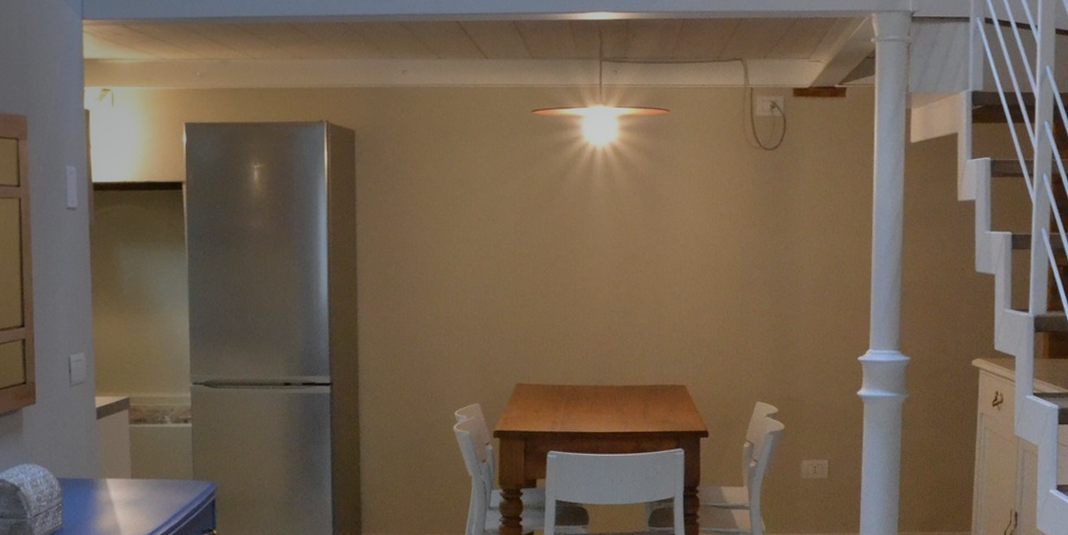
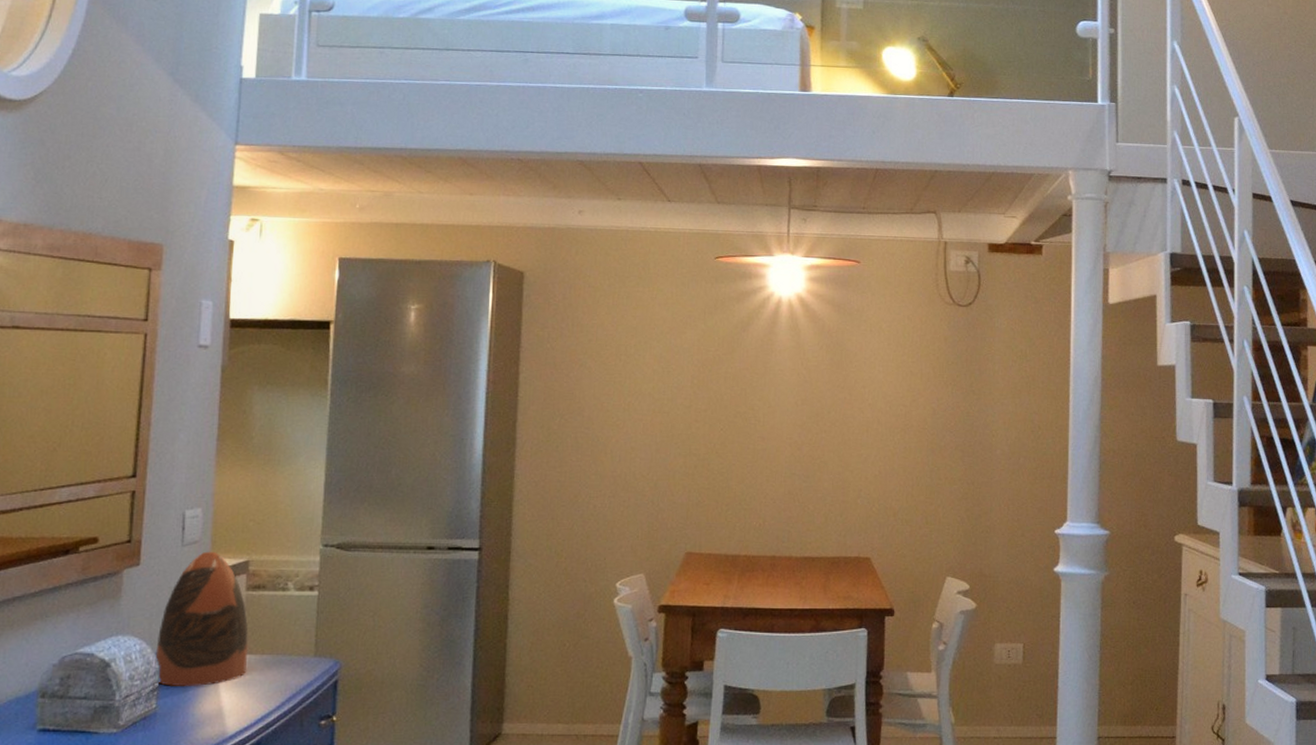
decorative vase: none [57,390,136,507] -> present [155,551,248,687]

